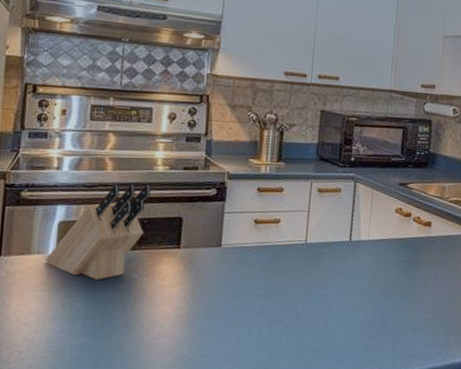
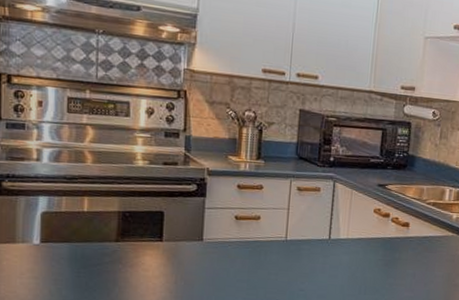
knife block: present [44,185,151,280] -> none [29,178,132,269]

